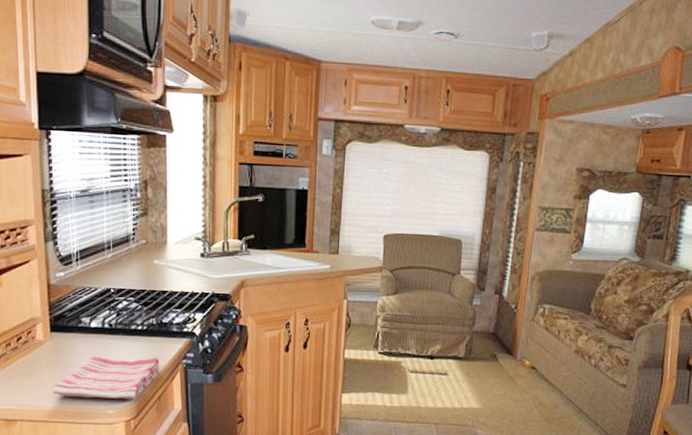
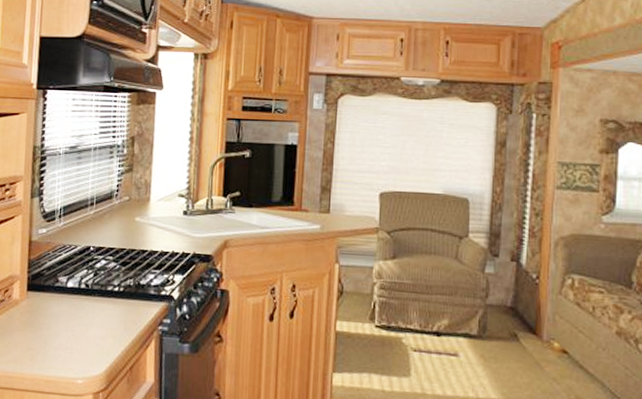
dish towel: present [52,356,159,400] -> none [22,319,134,369]

